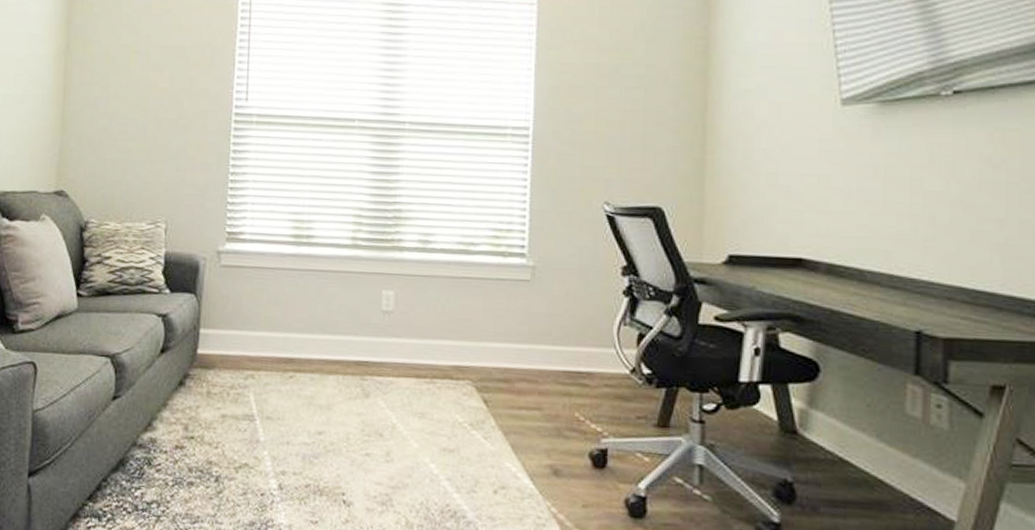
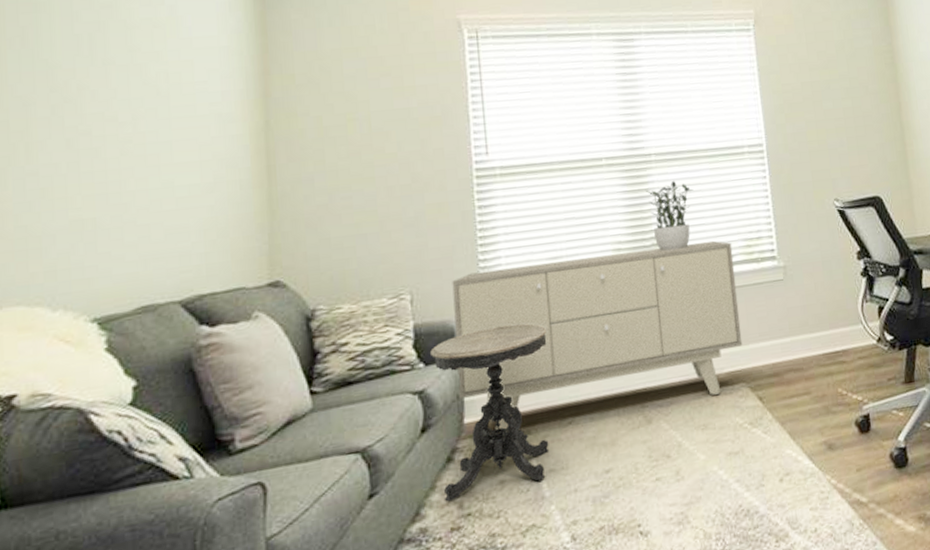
side table: none [174,269,281,425] -> present [430,323,549,502]
sideboard: none [196,213,478,386] -> present [452,240,743,430]
potted plant: none [395,153,445,227] -> present [646,180,694,251]

